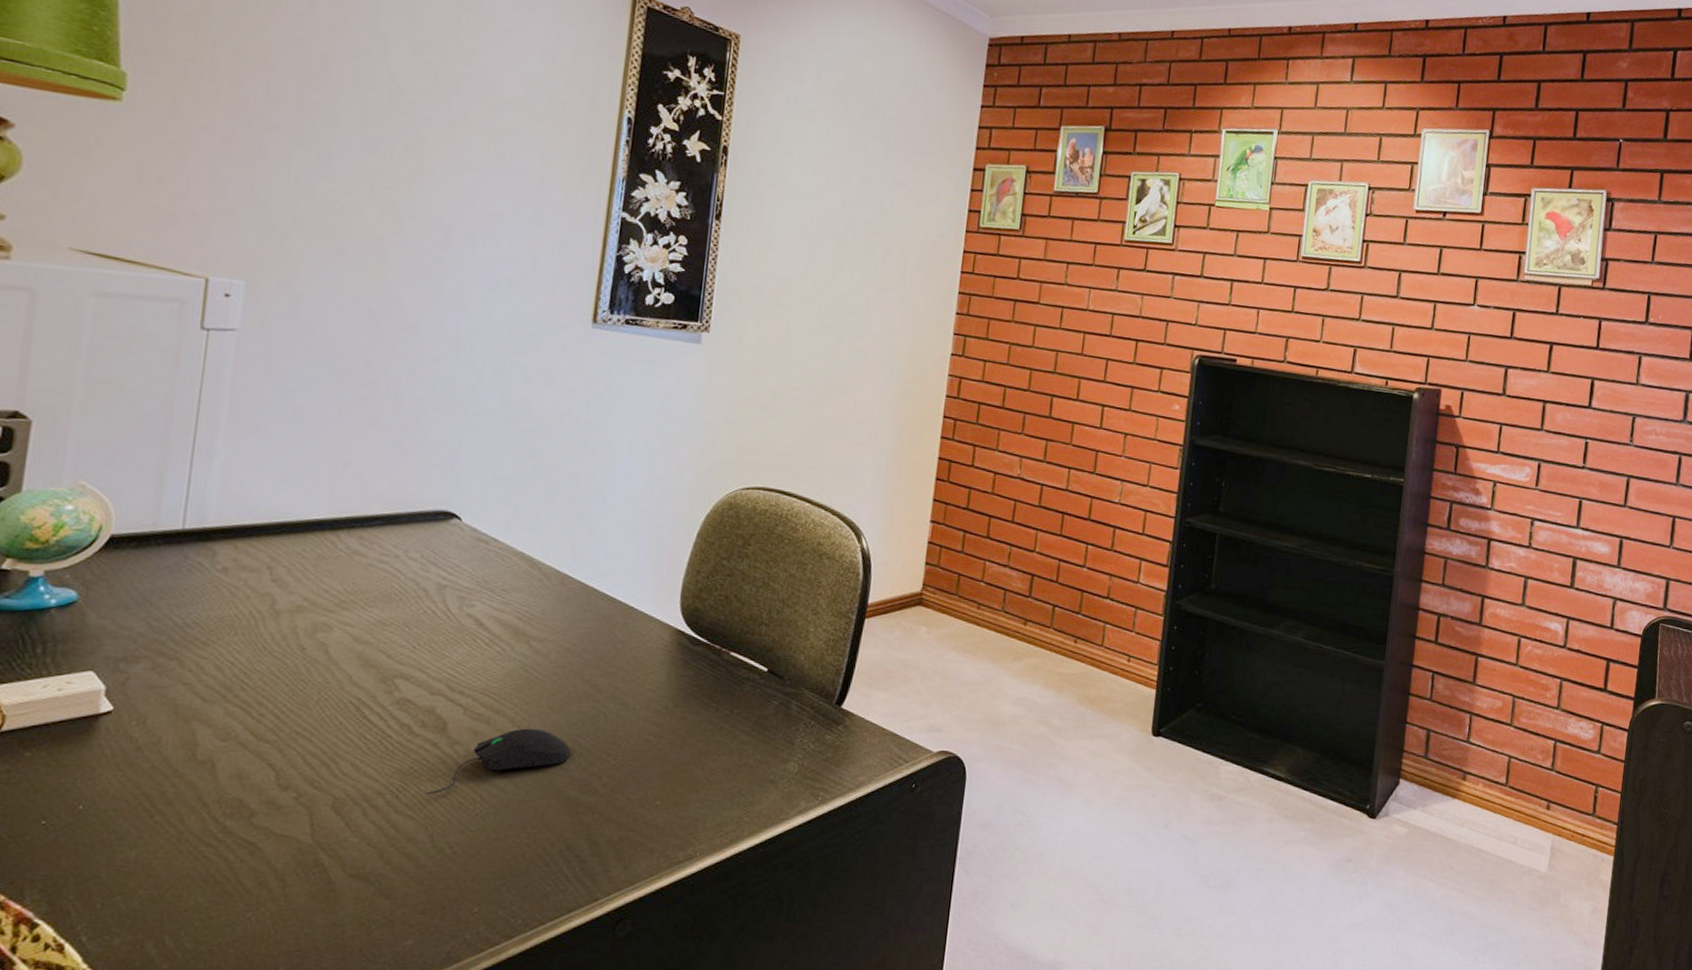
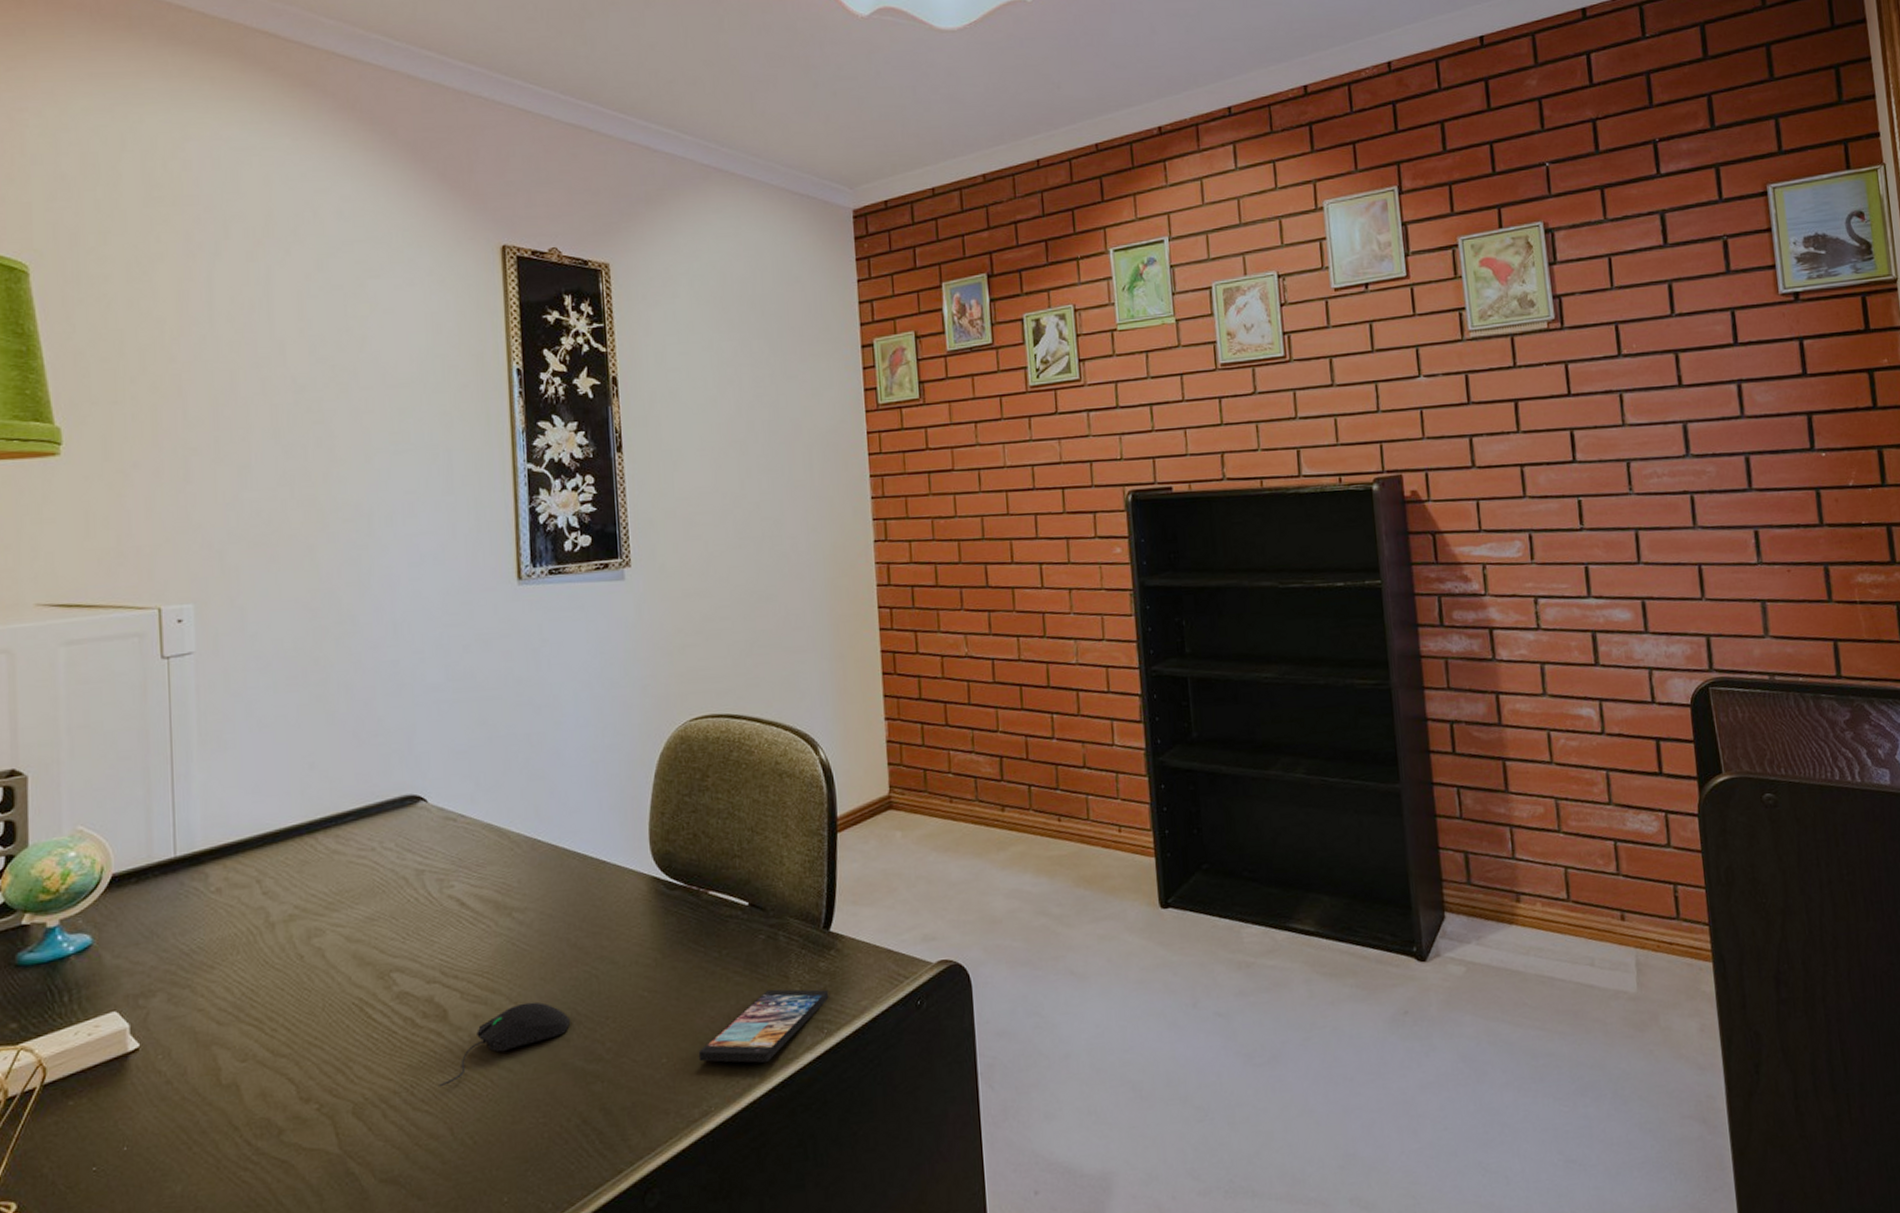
smartphone: none [692,752,830,820] -> present [698,989,829,1064]

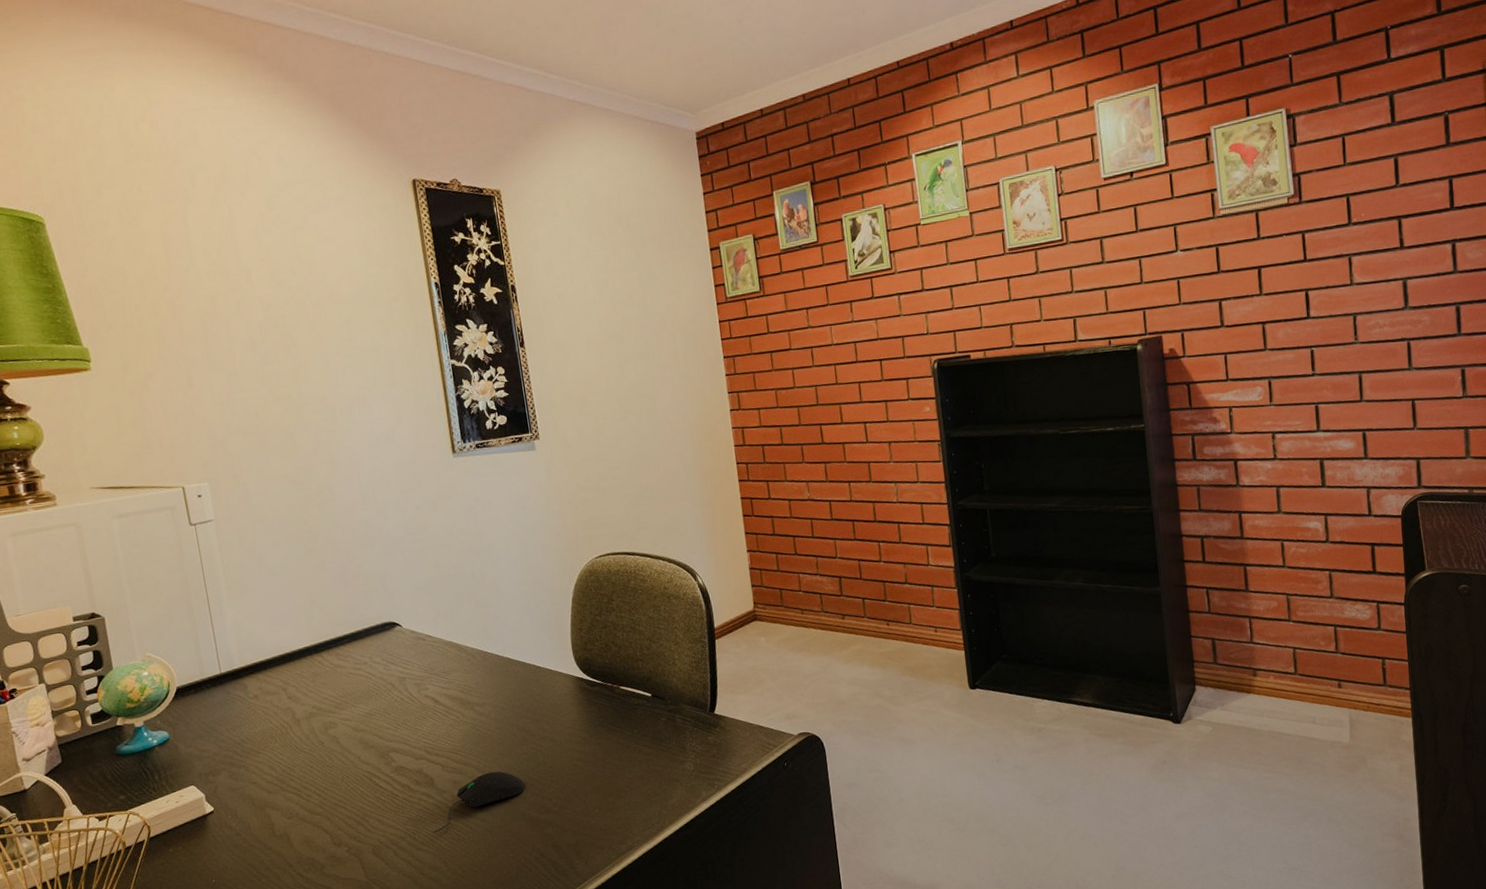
smartphone: present [698,989,829,1064] -> none [621,756,717,811]

